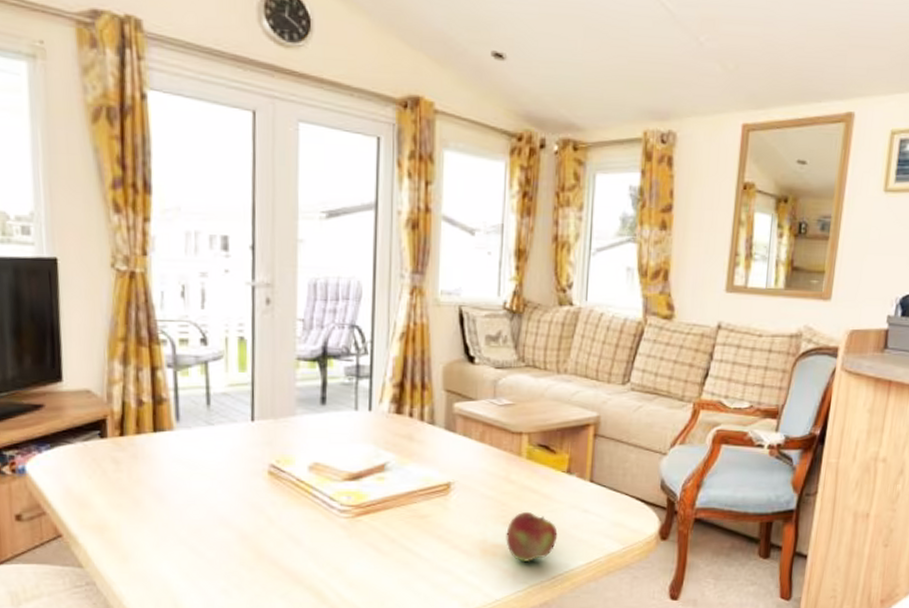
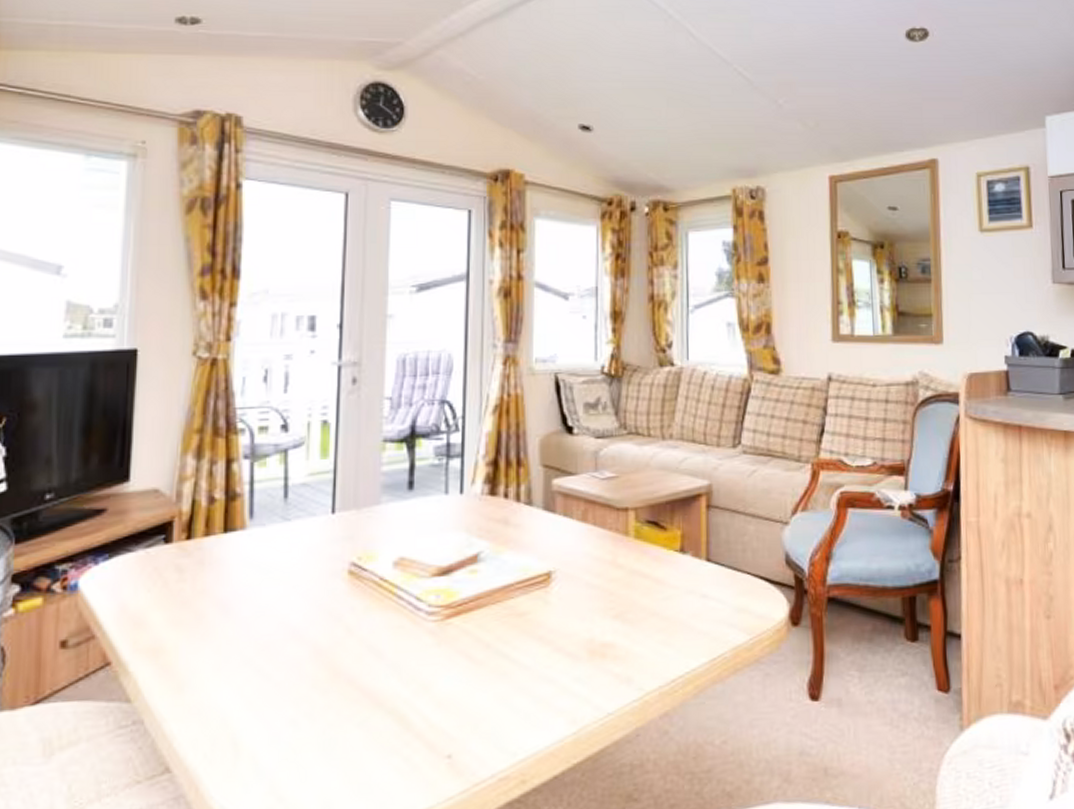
fruit: present [506,511,558,563] -> none [616,600,675,664]

